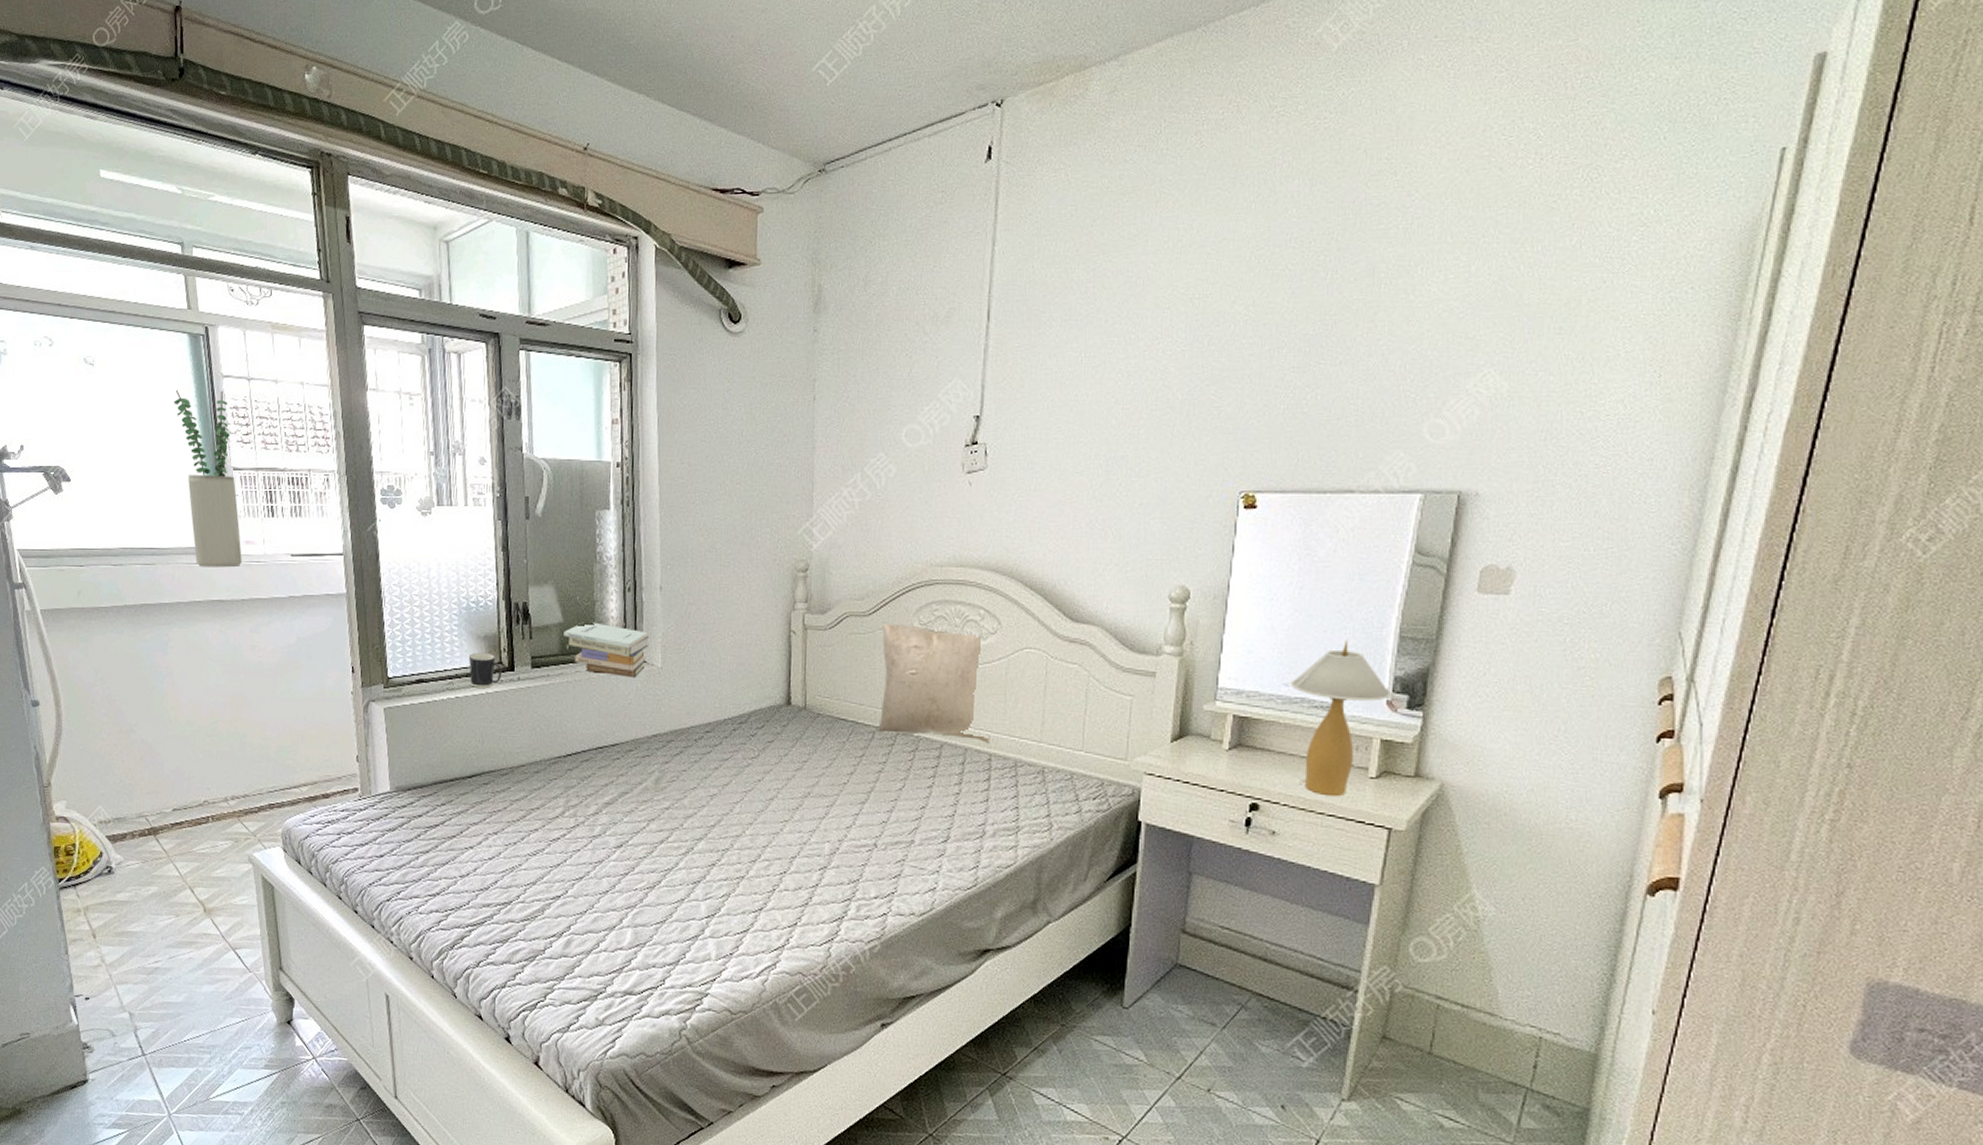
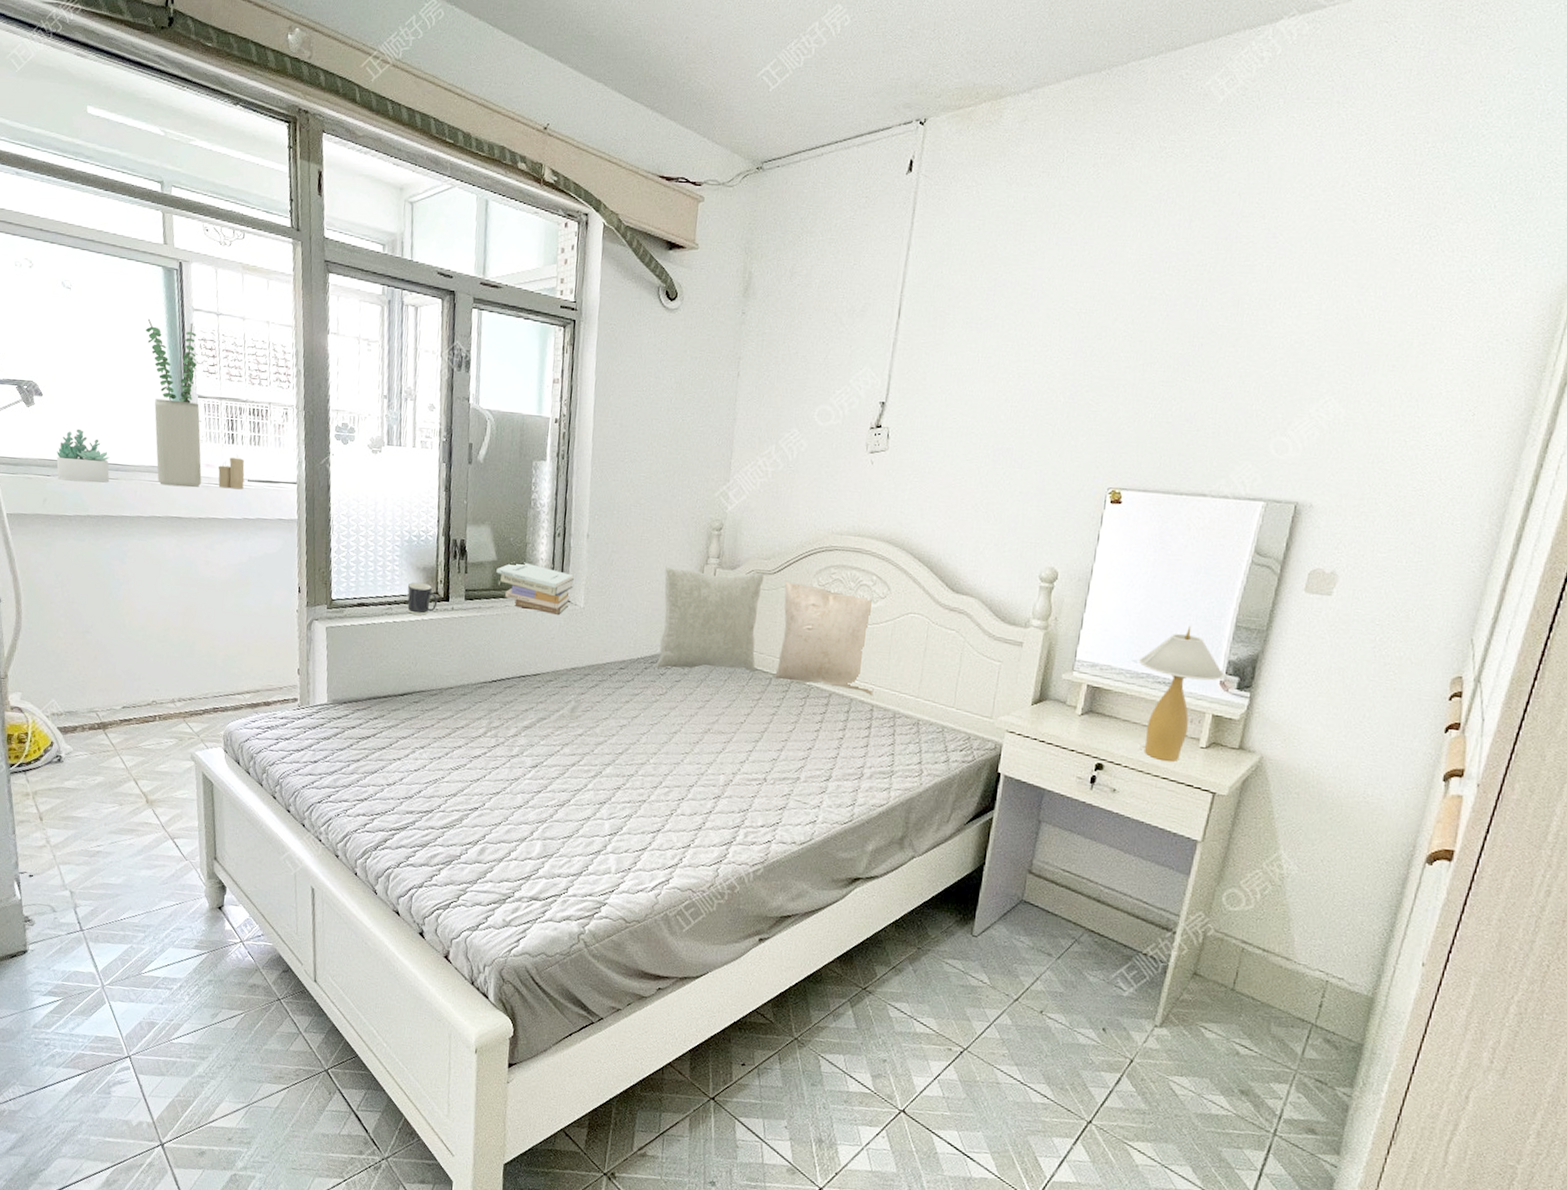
succulent plant: none [88,513,146,570] -> present [56,428,110,483]
candle: none [258,527,288,566] -> present [218,454,245,490]
pillow: none [745,614,859,729] -> present [655,566,765,671]

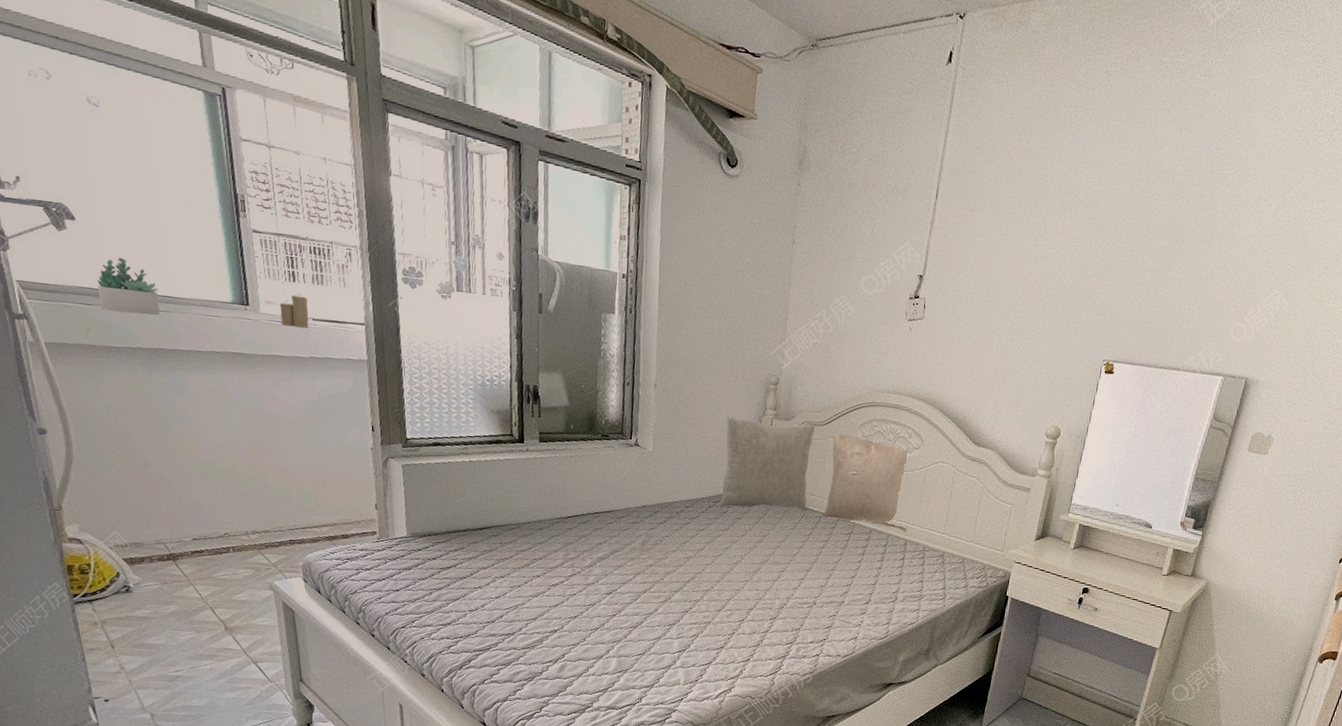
vase: present [145,318,202,488] -> none [188,145,263,325]
mug: present [407,582,438,615] -> none [482,424,513,455]
books: present [496,561,574,616] -> none [569,407,643,459]
table lamp: present [1138,625,1225,762] -> none [1117,476,1185,586]

